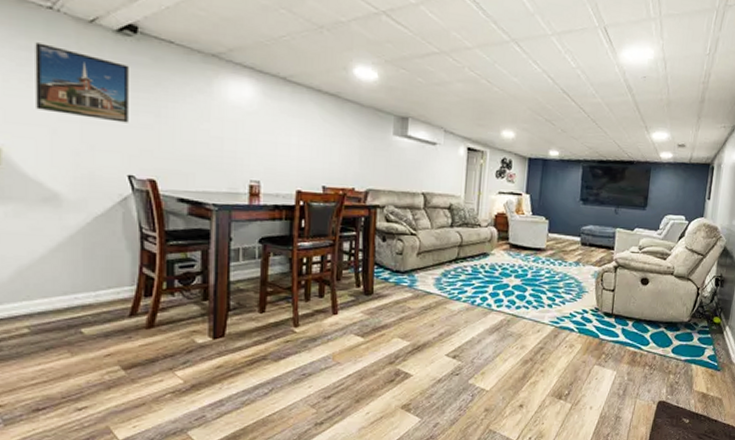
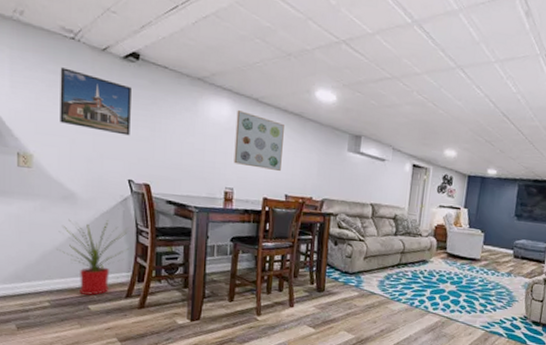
house plant: none [37,225,132,316] -> present [57,219,129,295]
wall art: none [259,91,318,159] -> present [233,110,284,171]

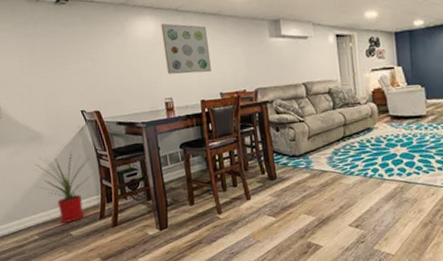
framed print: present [60,67,131,136] -> none [7,24,74,74]

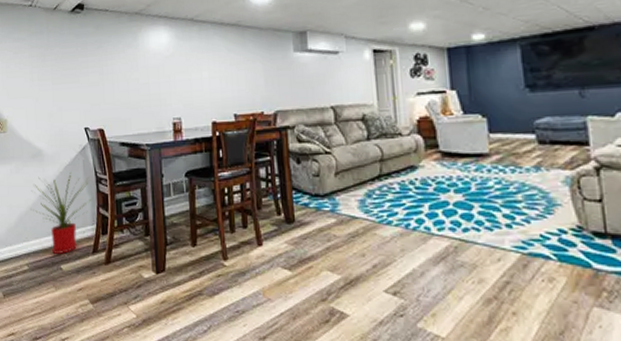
wall art: present [160,23,211,75] -> none [174,34,226,91]

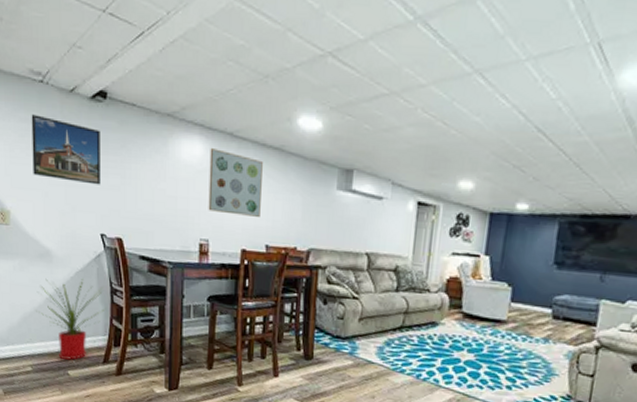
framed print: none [23,33,82,85] -> present [31,114,101,185]
wall art: none [174,34,226,91] -> present [208,148,263,217]

